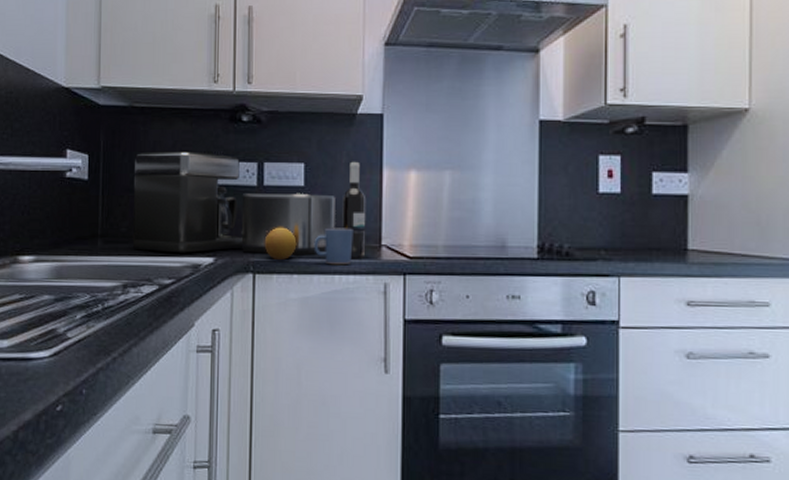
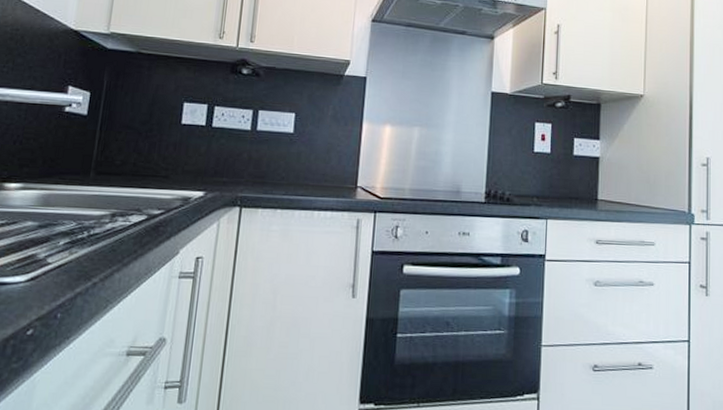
coffee maker: present [132,151,244,254] -> none [126,94,237,188]
toaster: present [241,194,335,257] -> none [231,136,320,194]
fruit: present [264,227,297,261] -> none [252,167,283,197]
mug: present [314,227,353,265] -> none [297,169,334,203]
wine bottle: present [342,161,365,260] -> none [324,114,346,199]

